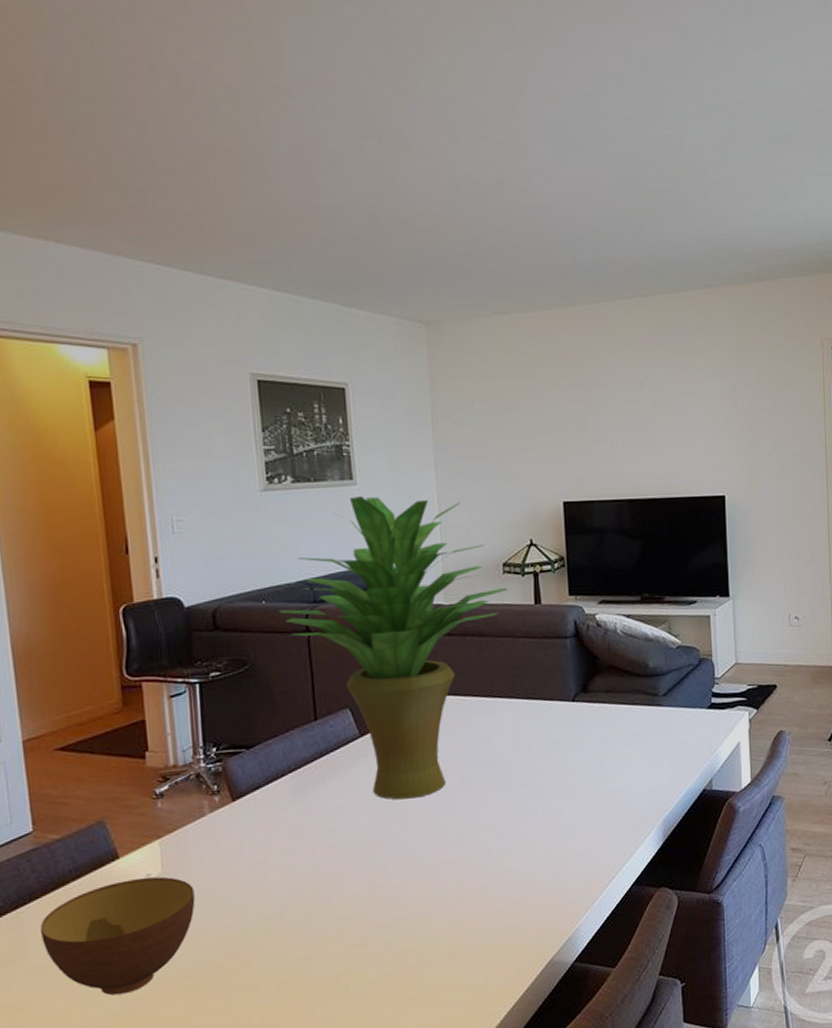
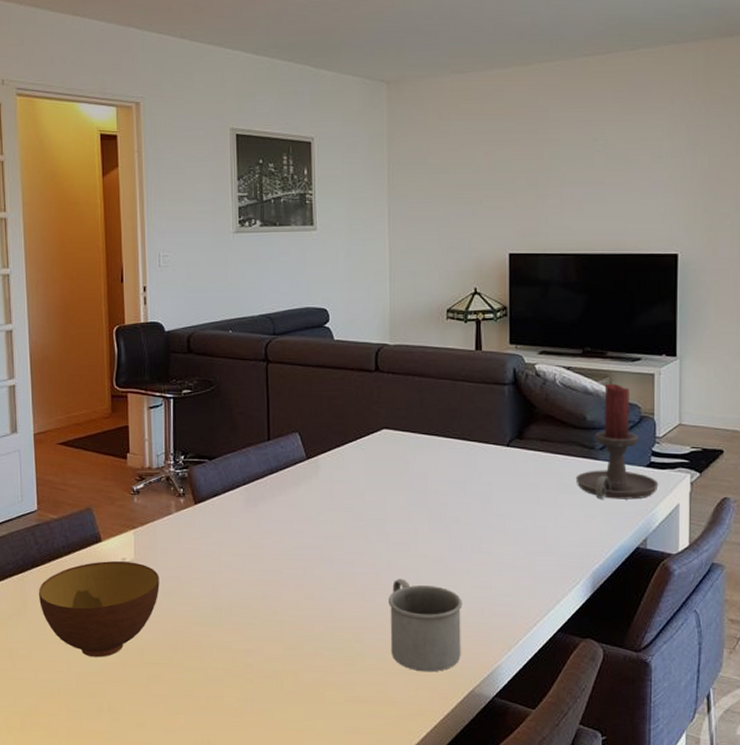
potted plant: present [279,496,508,800] -> none [243,241,451,521]
mug: none [459,853,538,949] -> present [388,578,462,672]
candle holder: none [641,628,720,746] -> present [575,383,659,500]

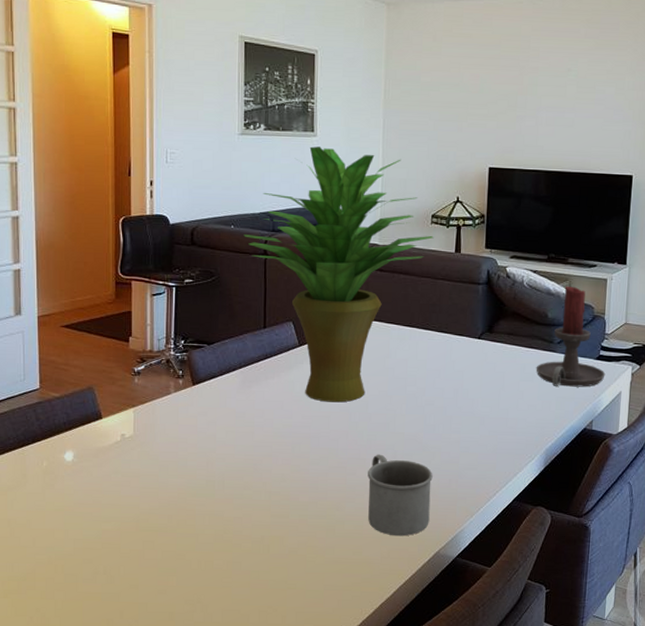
bowl: present [38,561,160,658] -> none [38,437,157,526]
potted plant: none [243,241,451,521] -> present [244,146,434,403]

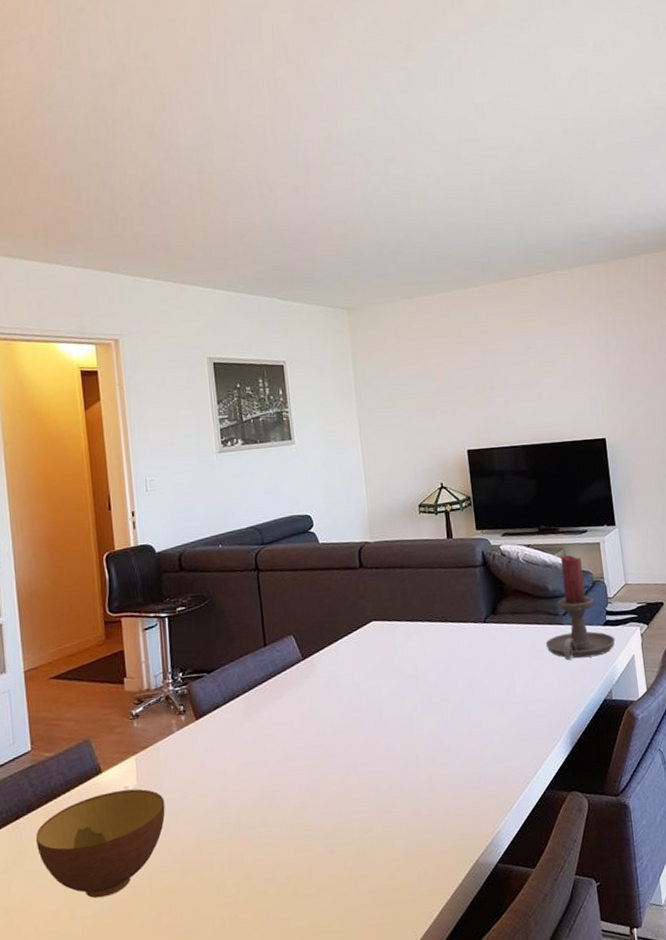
bowl: none [38,437,157,526] -> present [35,788,165,899]
potted plant: present [244,146,434,403] -> none [233,453,424,715]
mug: present [368,454,433,536] -> none [391,762,464,851]

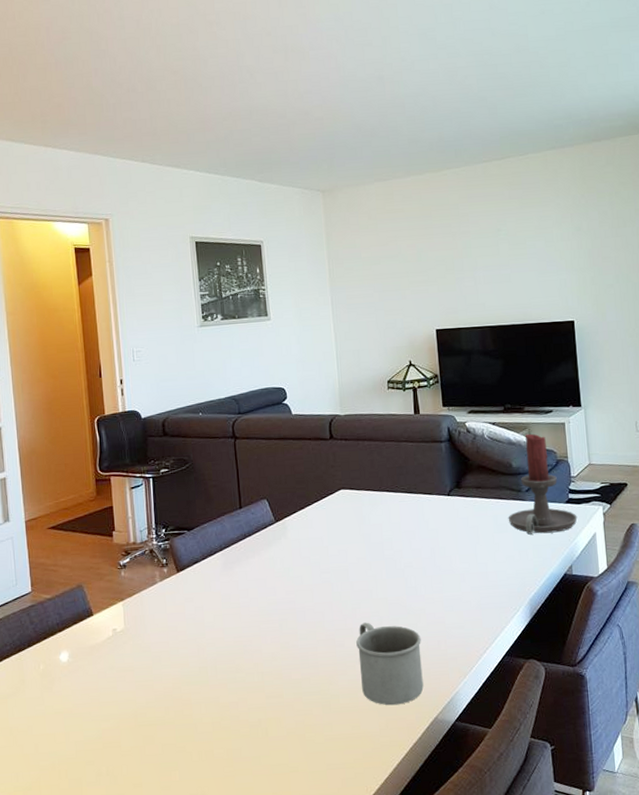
bowl: present [35,788,165,899] -> none [35,631,149,726]
mug: none [391,762,464,851] -> present [356,622,424,706]

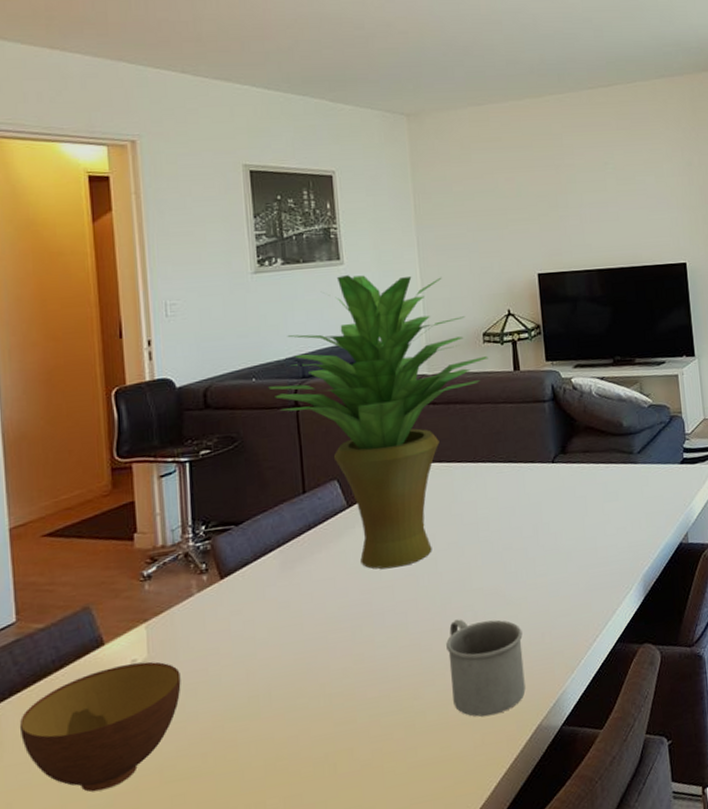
bowl: none [35,631,149,726] -> present [19,661,181,793]
potted plant: none [212,329,392,575] -> present [268,275,489,569]
candle holder: present [508,433,578,535] -> none [619,387,693,502]

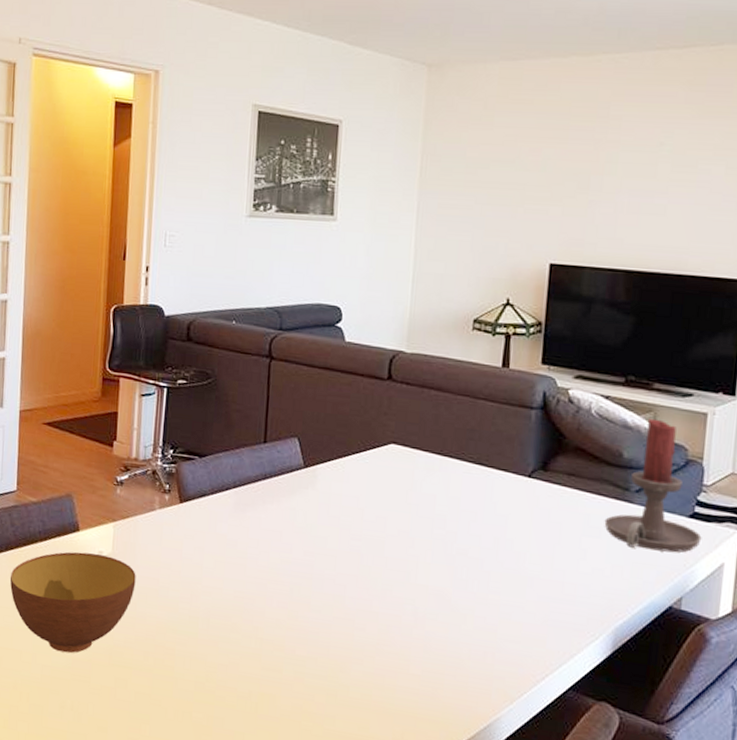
potted plant: present [268,275,489,569] -> none [246,232,476,540]
mug: present [446,619,526,717] -> none [378,608,463,716]
candle holder: none [619,387,693,502] -> present [604,418,702,553]

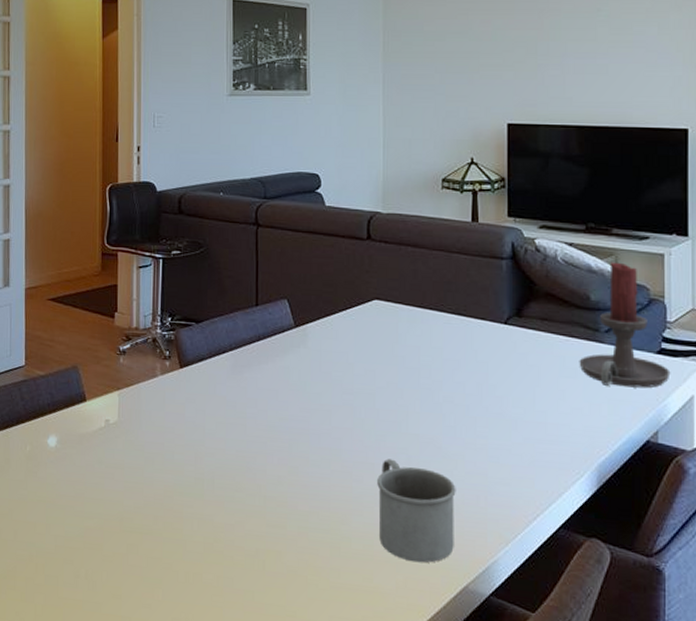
bowl: present [9,551,136,653] -> none [21,421,142,522]
mug: none [378,608,463,716] -> present [377,458,456,563]

